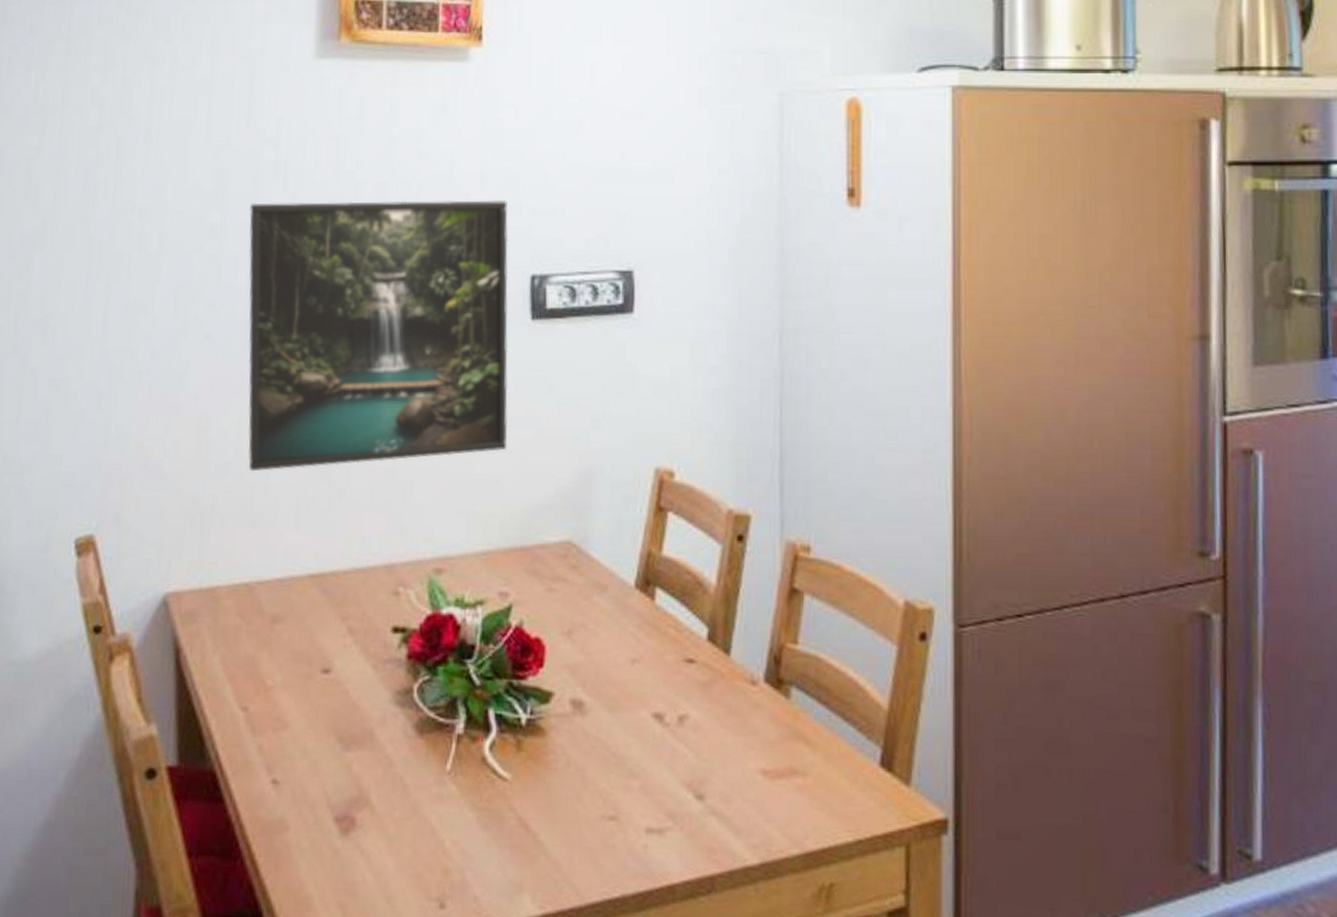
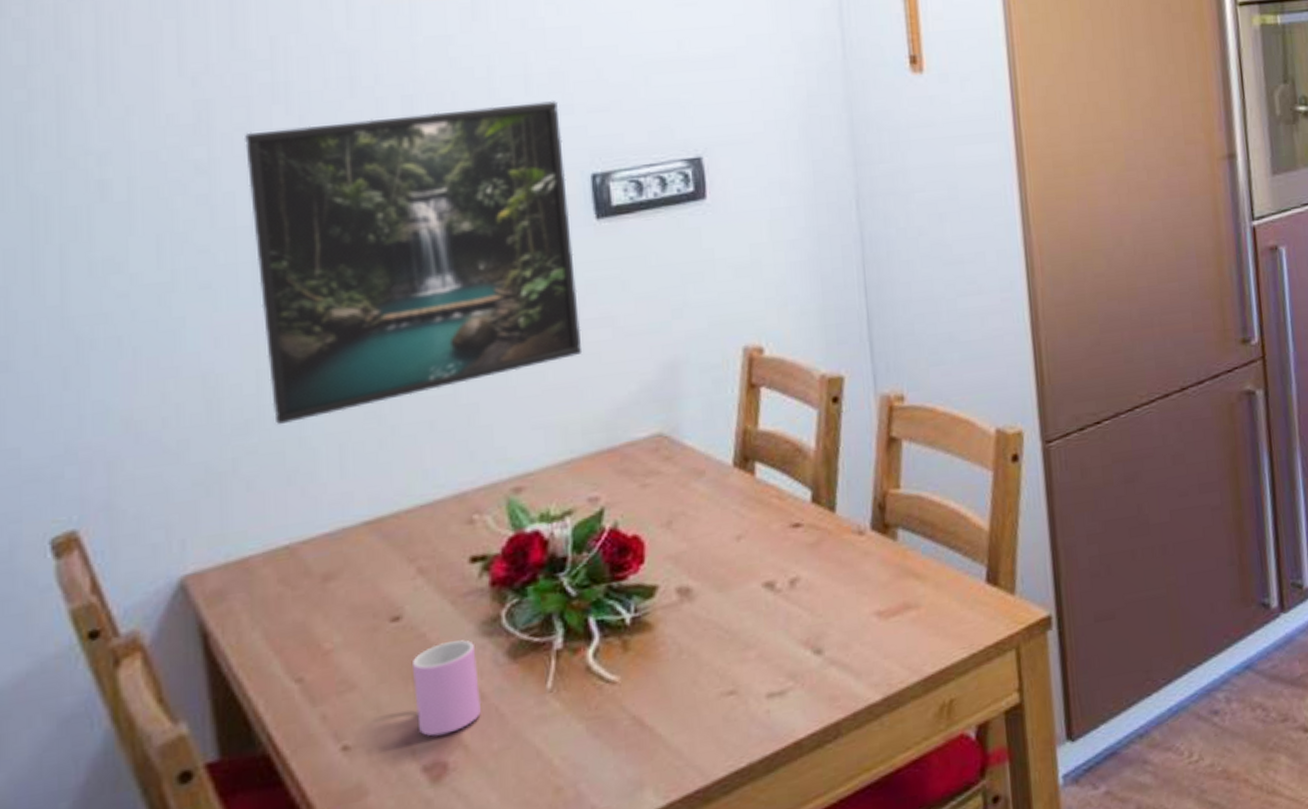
cup: none [334,703,390,791] -> present [411,639,482,736]

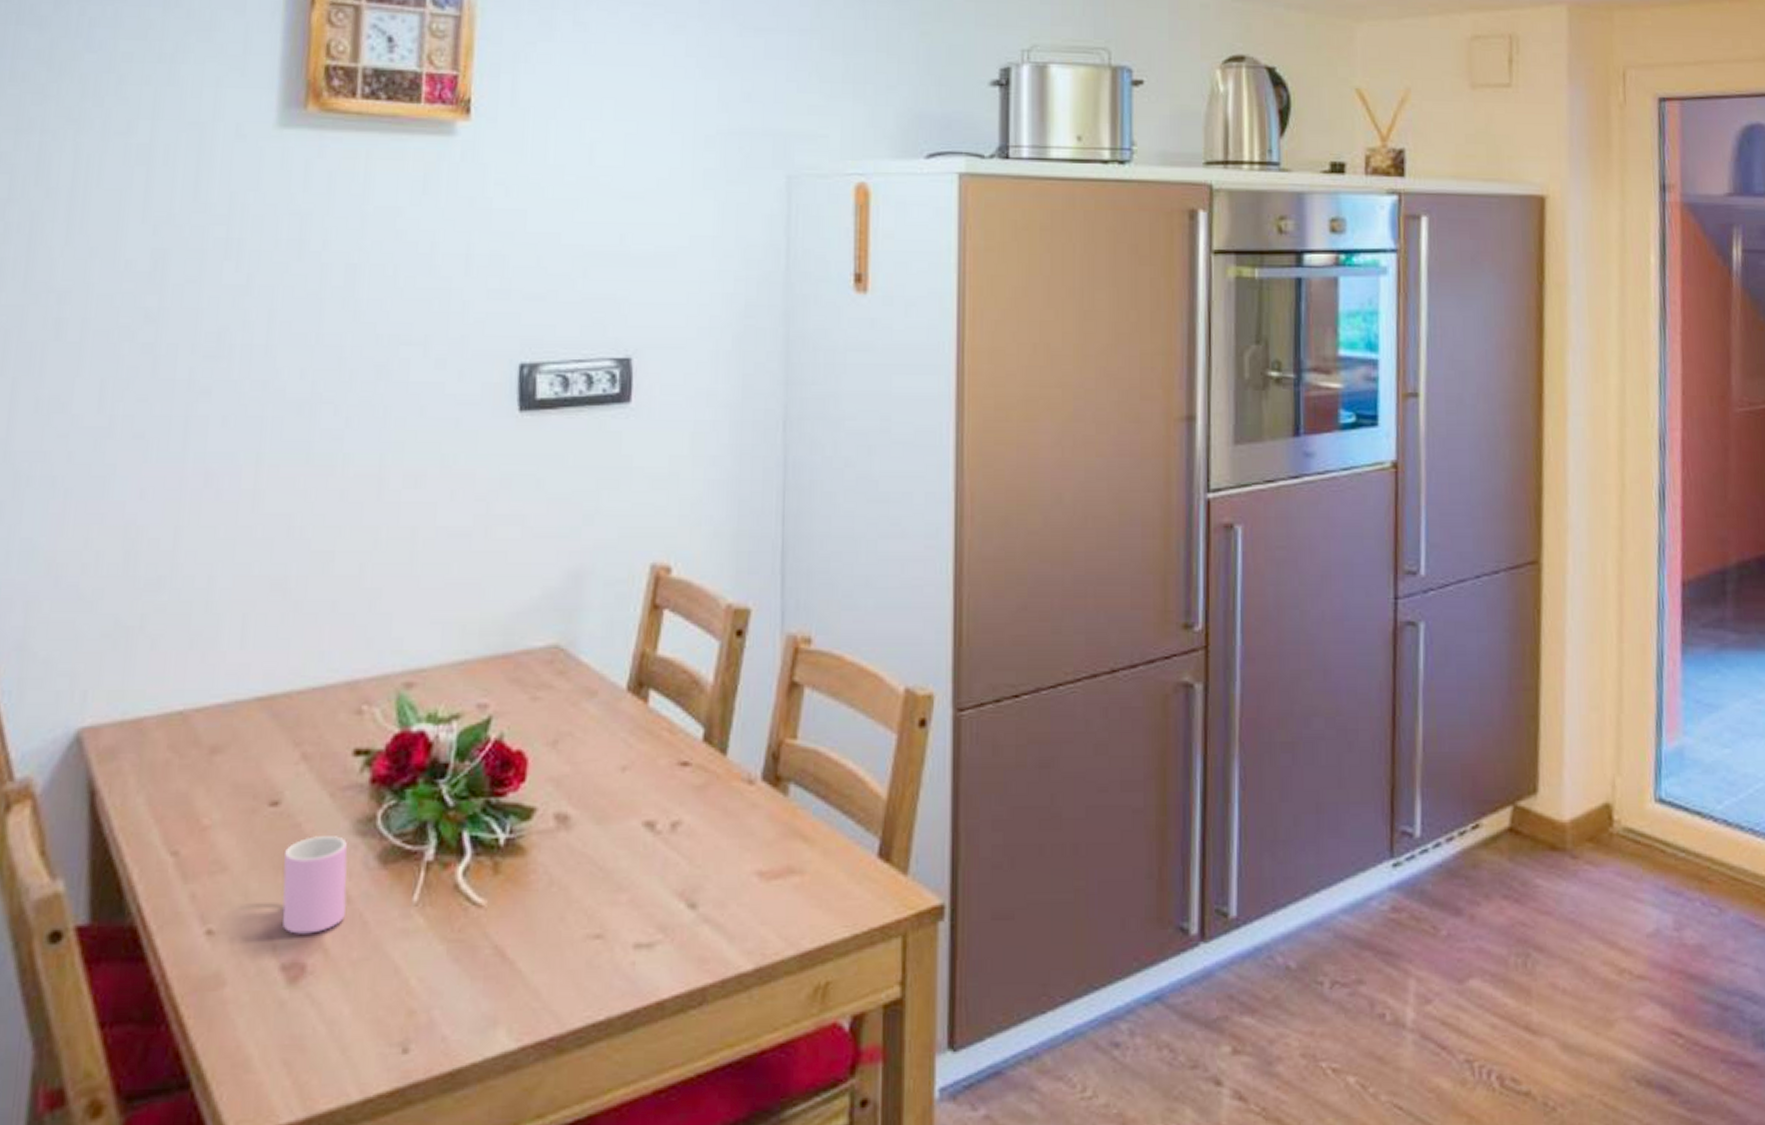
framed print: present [243,101,583,425] -> none [185,283,495,586]

